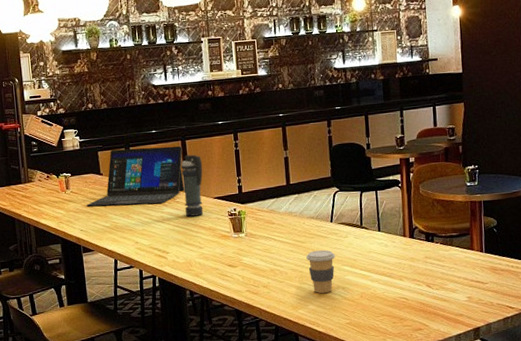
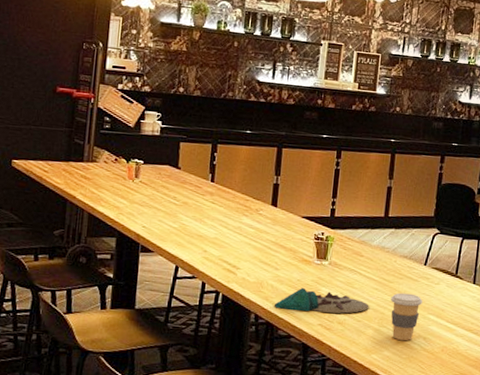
laptop: present [86,146,185,207] -> none [154,143,277,213]
smoke grenade: present [181,154,204,217] -> none [266,164,297,234]
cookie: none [204,260,288,282] -> present [274,287,369,314]

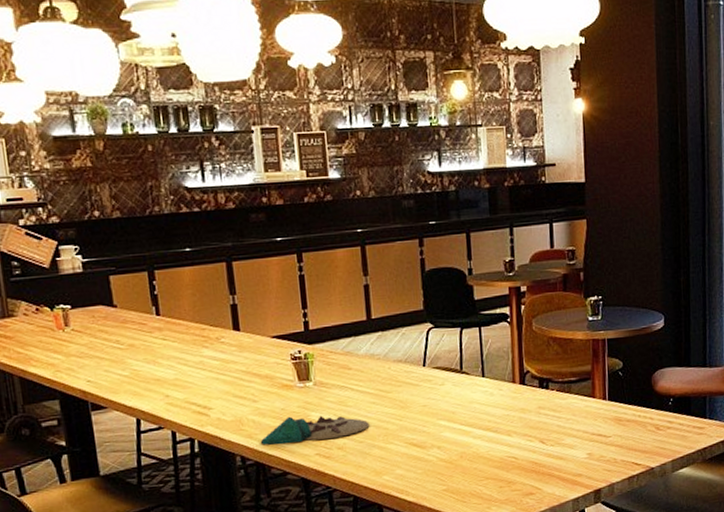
coffee cup: present [391,293,423,341] -> none [392,400,429,455]

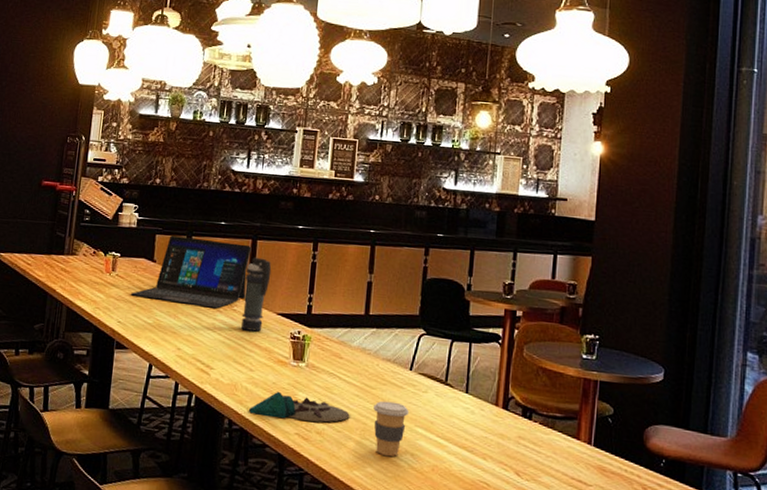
laptop: none [94,269,232,349] -> present [130,236,252,309]
smoke grenade: none [226,280,258,362] -> present [240,257,272,332]
coffee cup: none [392,400,429,455] -> present [373,401,409,457]

